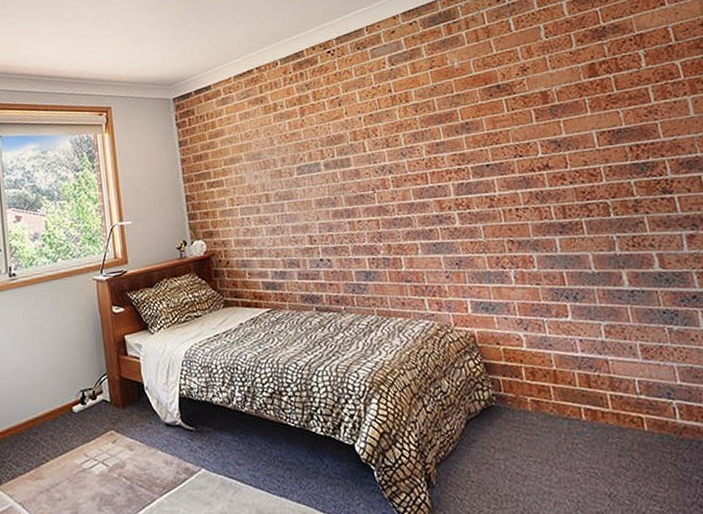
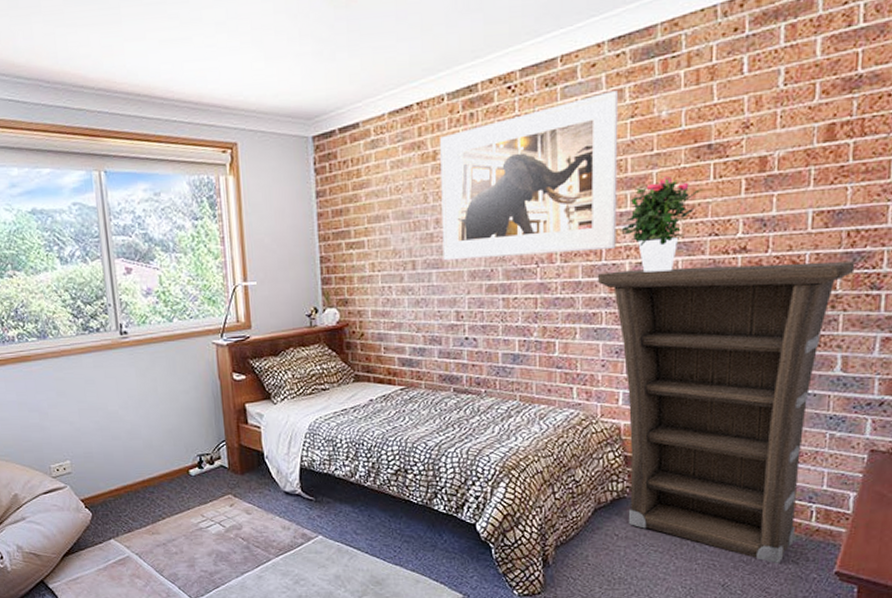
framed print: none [278,49,438,193] -> present [440,91,619,261]
cabinet: none [428,171,666,468] -> present [598,261,856,565]
potted flower: none [439,111,500,192] -> present [621,175,702,272]

